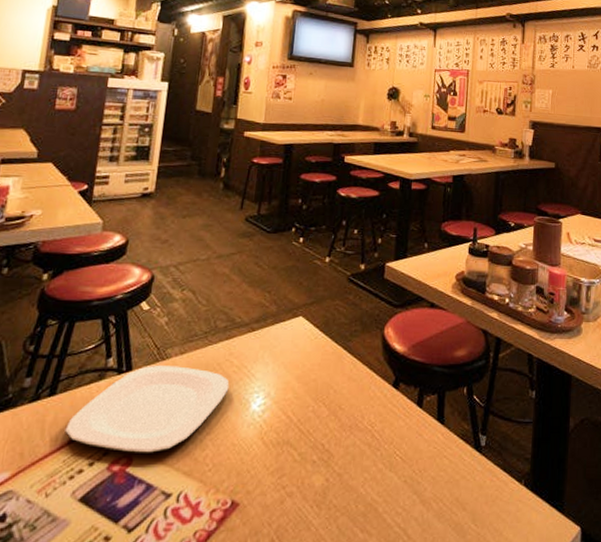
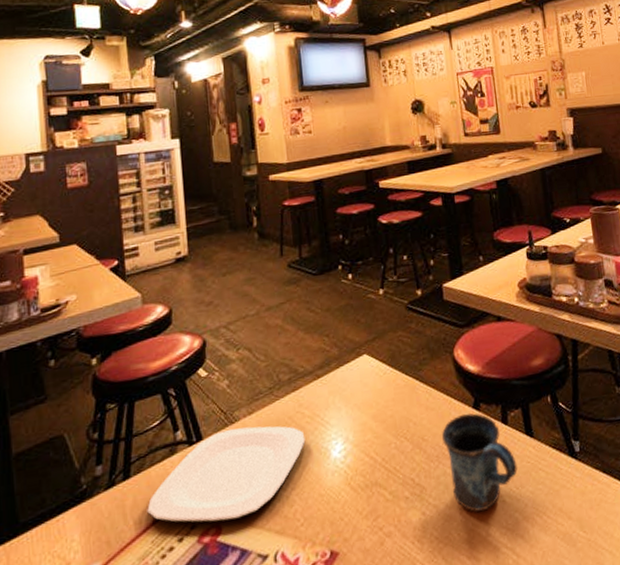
mug: none [357,390,424,487] -> present [441,413,518,512]

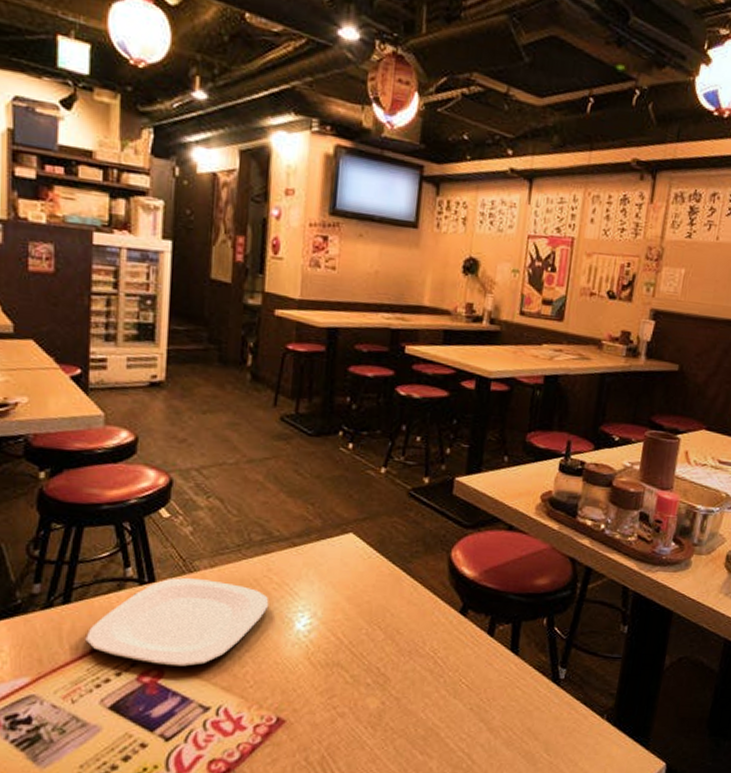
mug: present [441,413,518,512] -> none [418,616,494,713]

